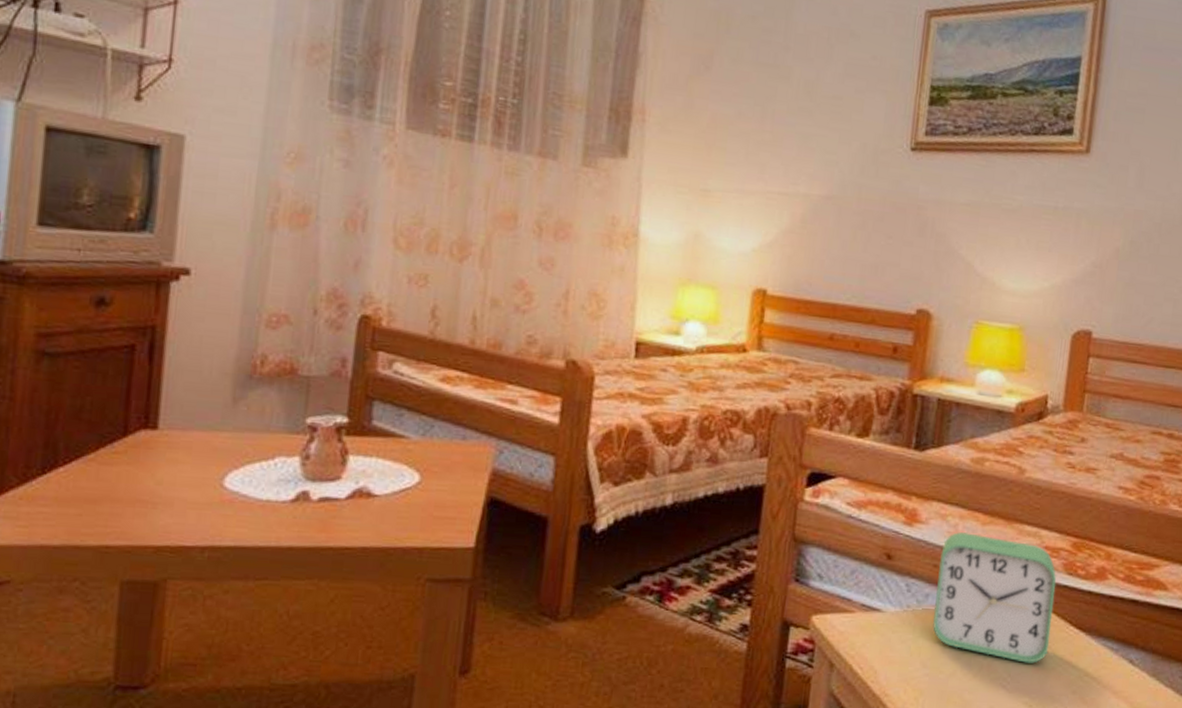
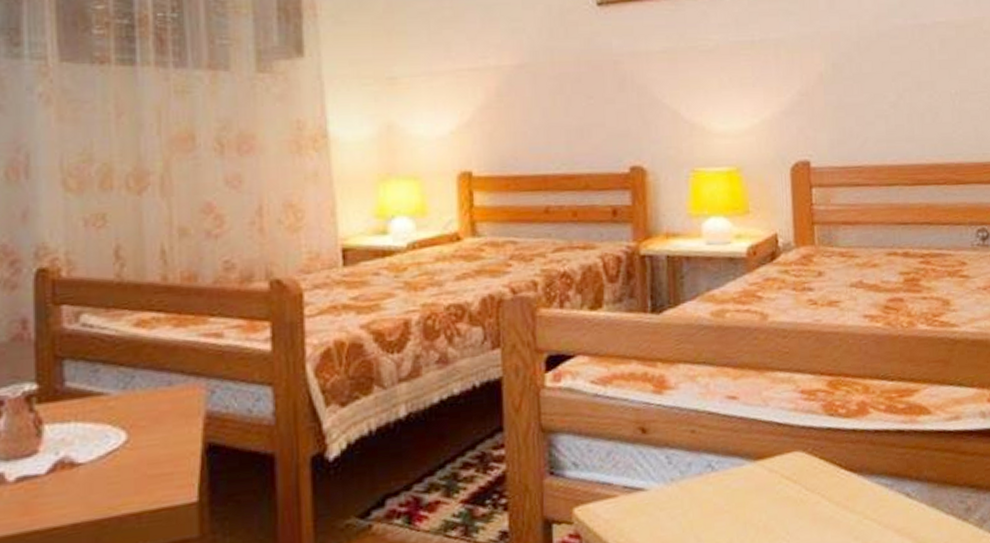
alarm clock: present [932,532,1057,663] -> none [696,390,823,517]

